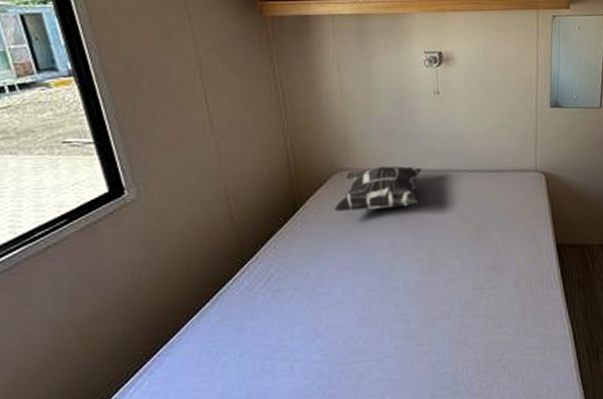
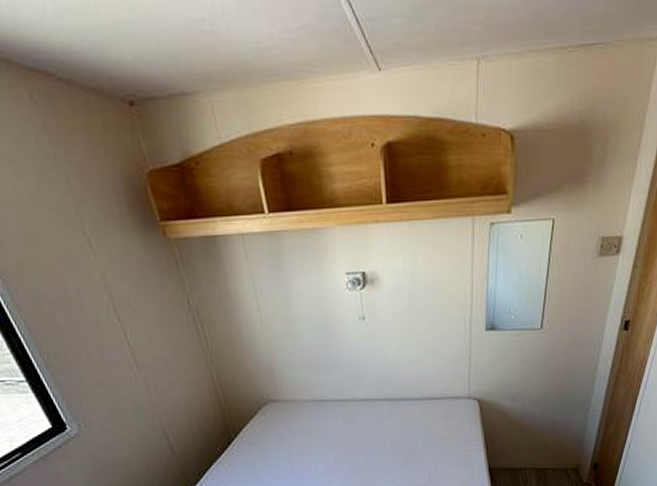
decorative pillow: present [333,166,421,212] -> none [267,396,351,442]

